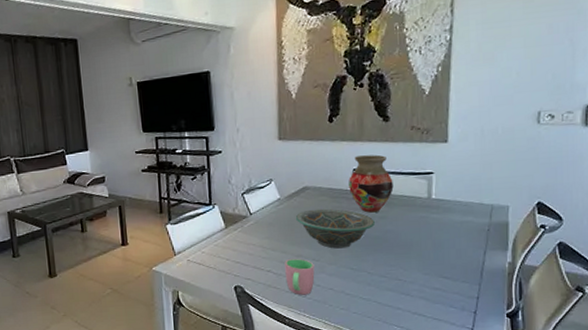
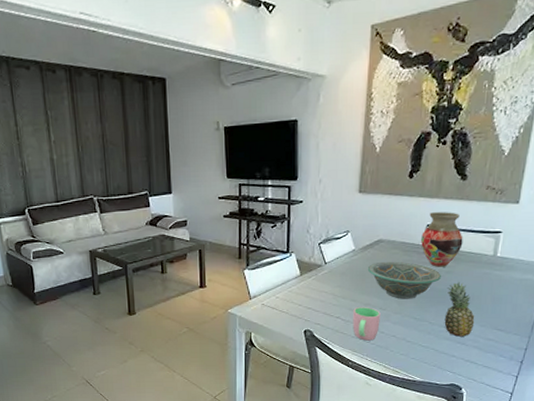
fruit: none [383,227,417,287] -> present [444,281,475,337]

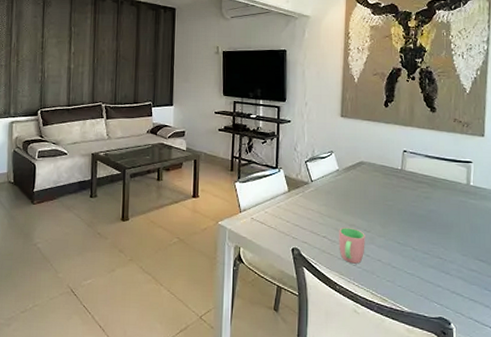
decorative bowl: present [367,261,441,299] -> none [351,183,420,223]
vase: present [421,212,463,267] -> none [399,139,438,192]
fruit: present [444,281,475,337] -> none [427,207,456,266]

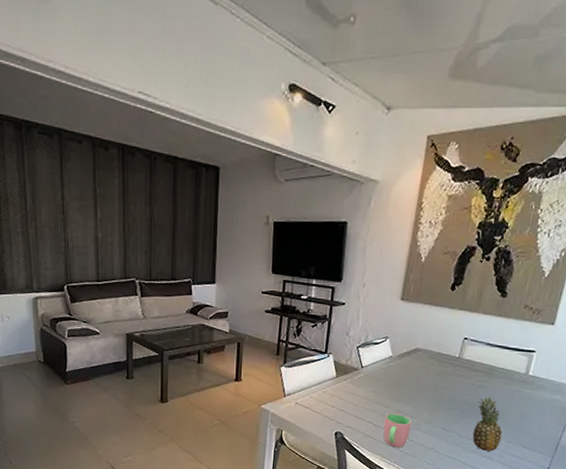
fruit: none [427,207,456,266] -> present [472,396,503,451]

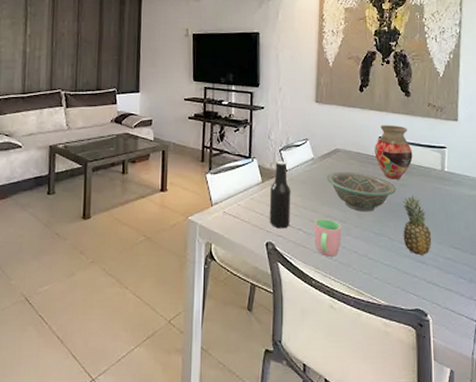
beer bottle: none [340,358,365,421] -> present [269,161,291,229]
decorative bowl: none [402,370,474,410] -> present [326,171,396,212]
vase: none [456,326,498,381] -> present [375,125,413,180]

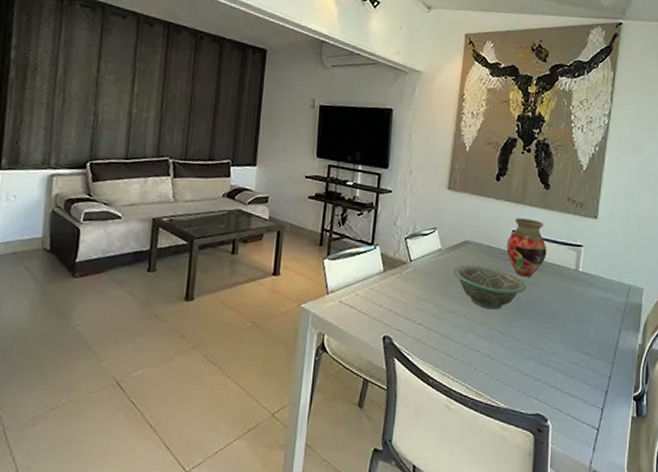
beer bottle: present [269,161,291,229] -> none [388,250,414,323]
cup: present [314,219,341,257] -> none [435,314,465,355]
fruit: present [403,195,432,255] -> none [529,294,560,358]

